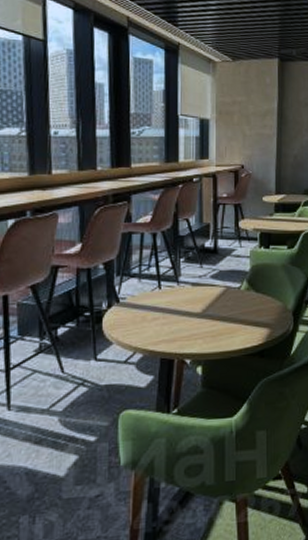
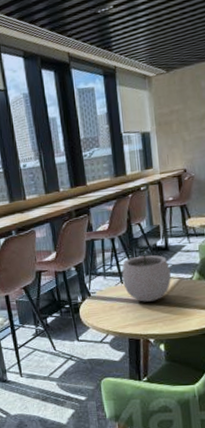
plant pot: none [161,244,217,313] -> present [122,245,171,302]

